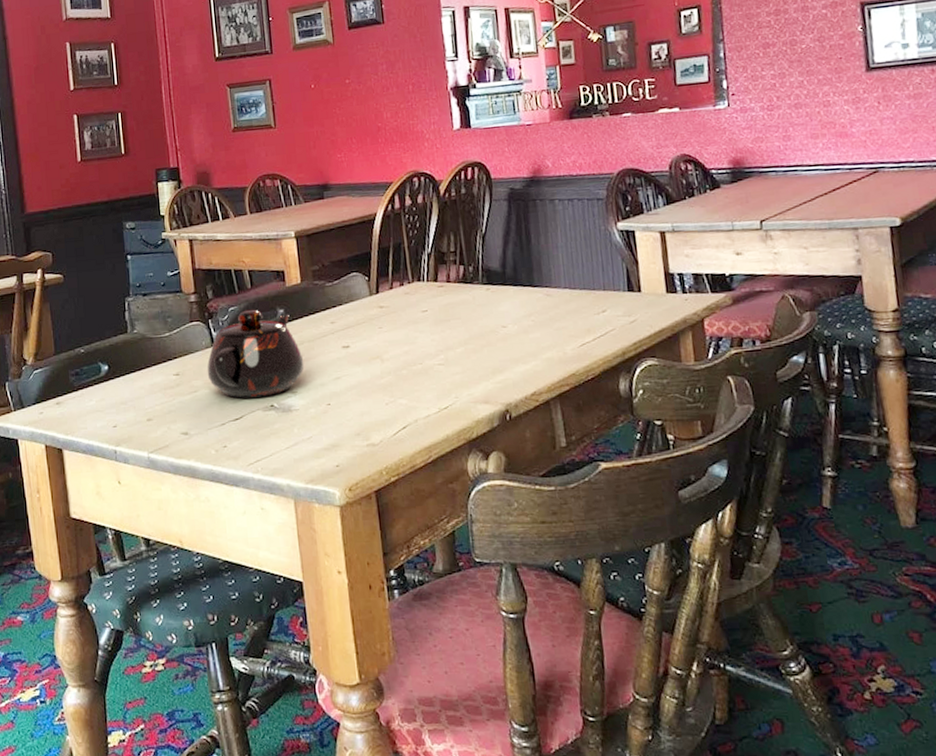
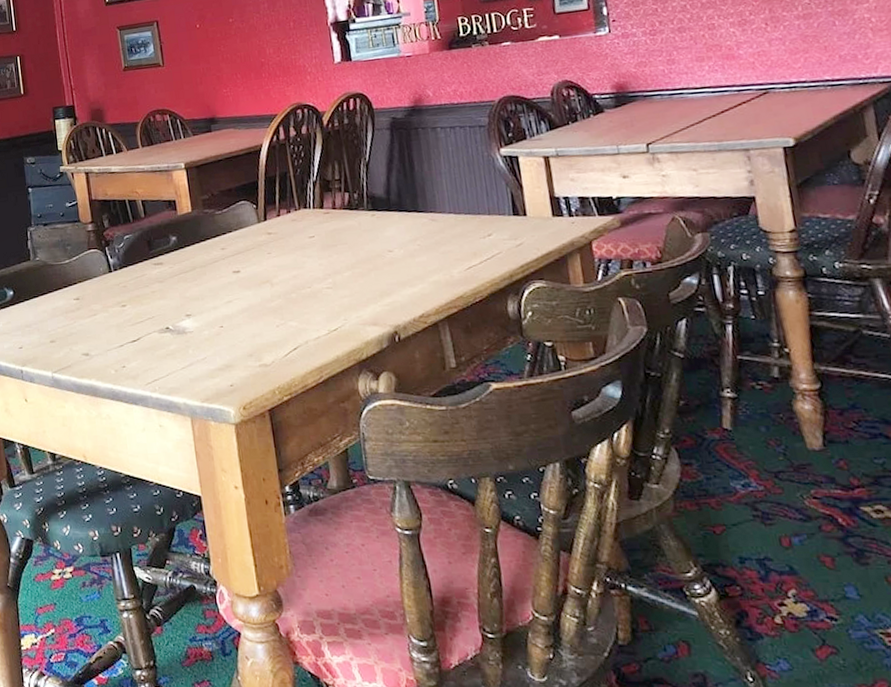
teapot: present [207,309,304,398] -> none [105,237,197,321]

